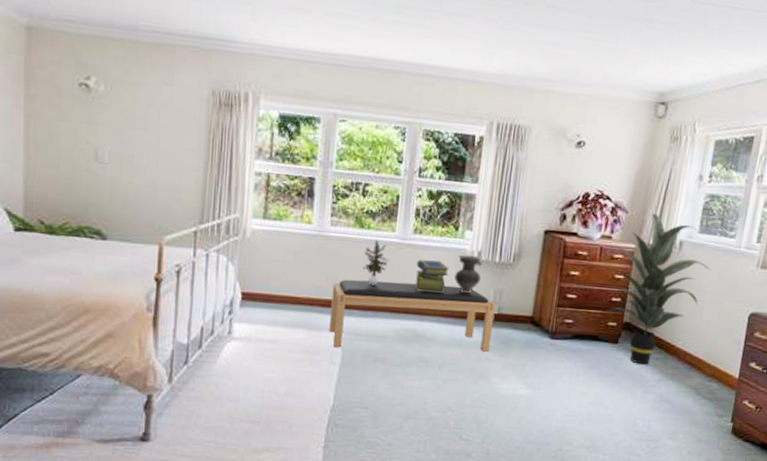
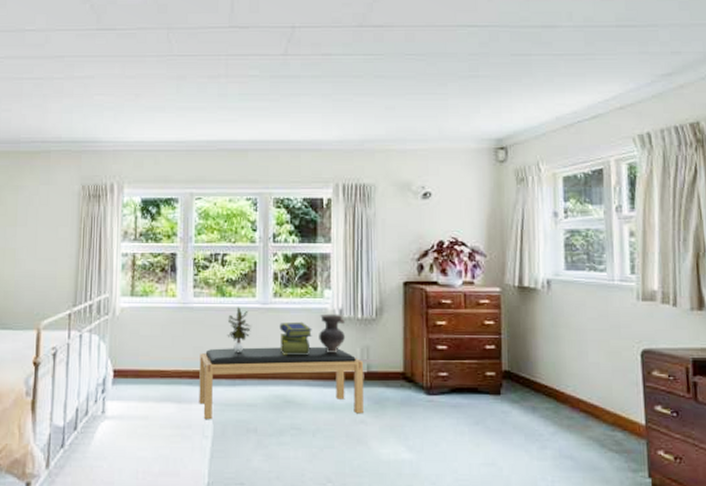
indoor plant: present [606,213,710,365] -> none [475,254,586,417]

